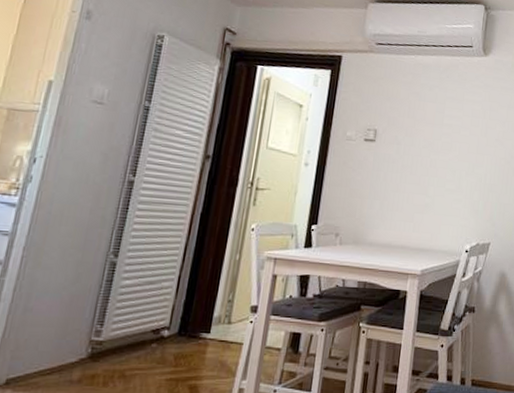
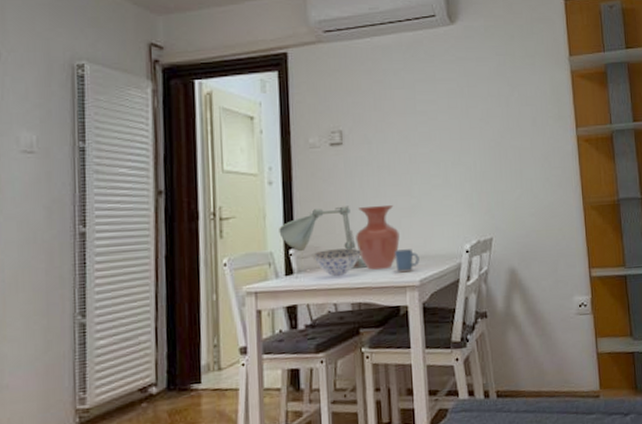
desk lamp: none [306,193,378,252] -> present [279,206,367,269]
bowl: none [331,230,376,256] -> present [312,248,362,277]
vase: none [371,198,411,256] -> present [356,205,400,271]
mug: none [403,240,424,262] -> present [395,249,420,273]

